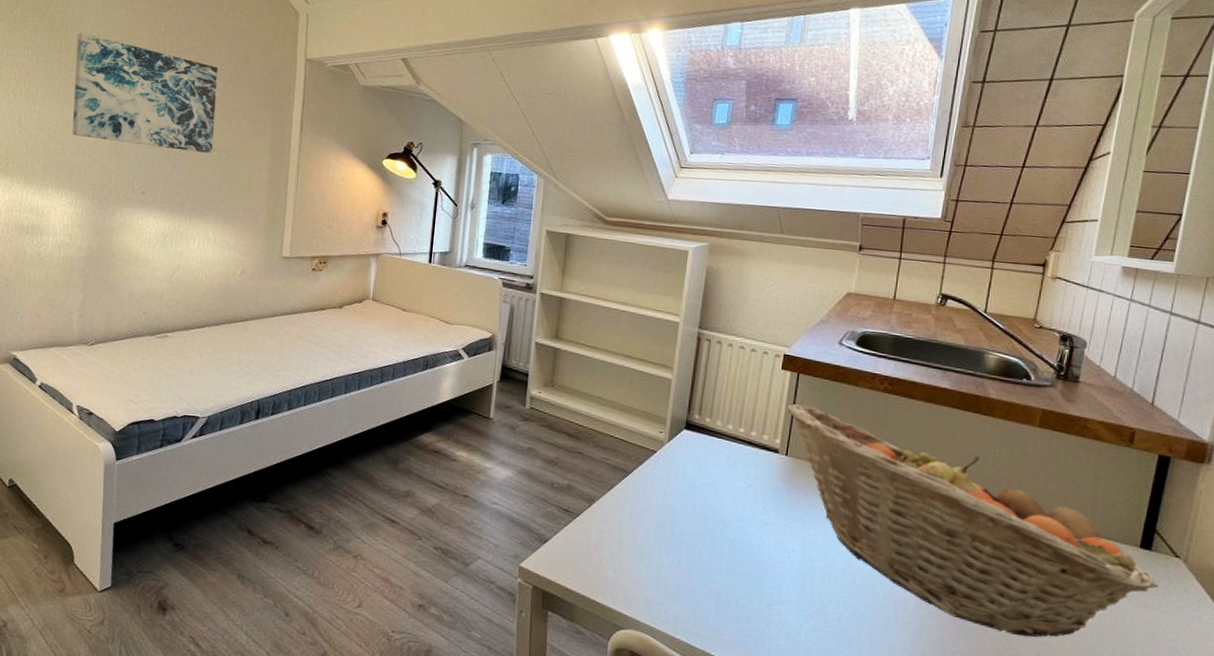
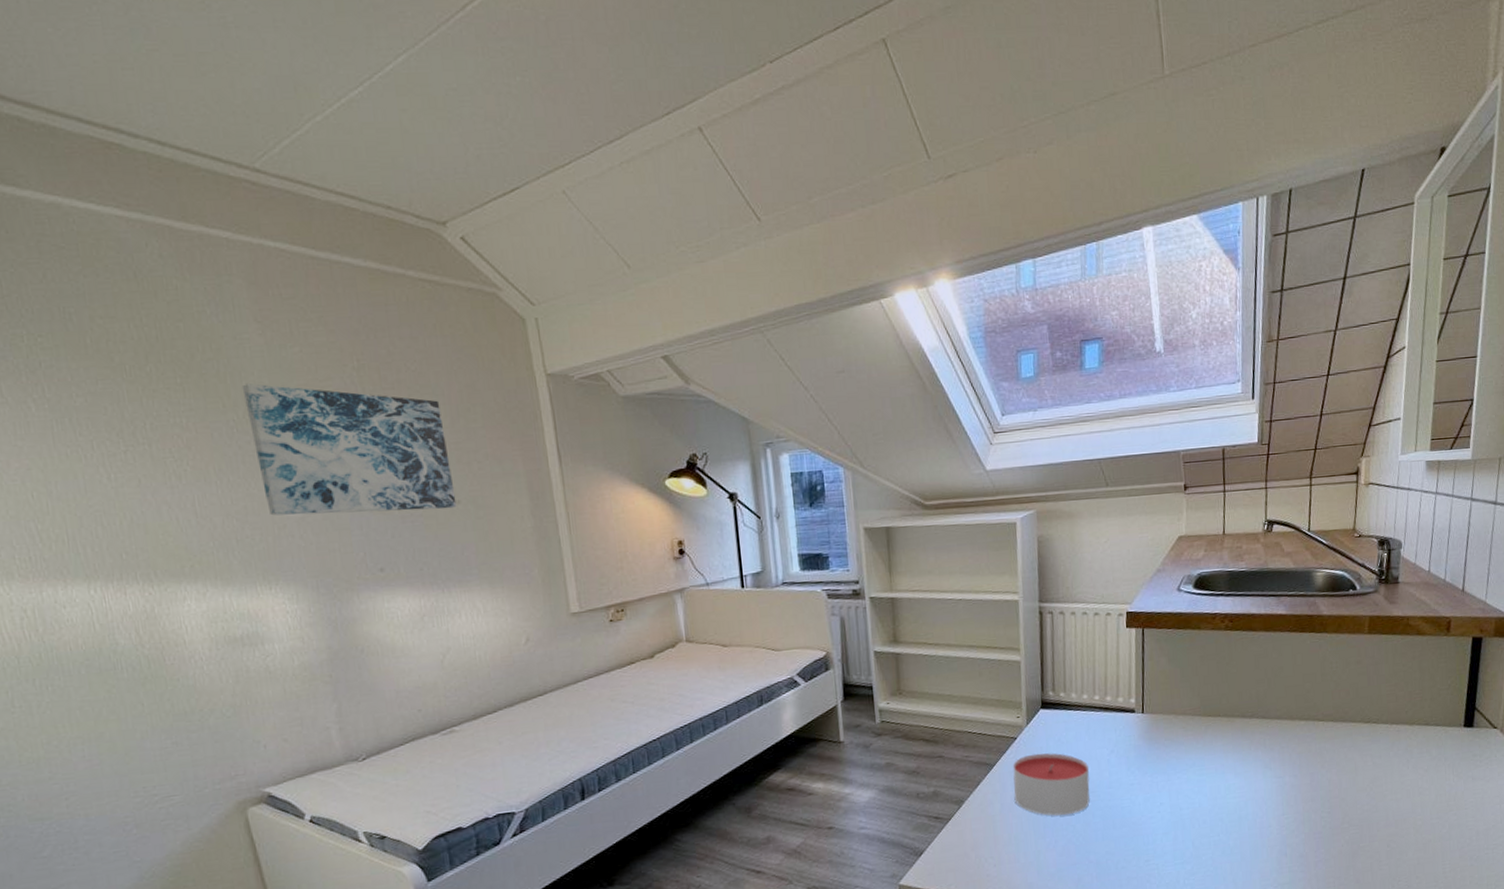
candle: none [644,470,724,539] -> present [1013,753,1090,816]
fruit basket: present [787,403,1158,638] -> none [1136,658,1482,833]

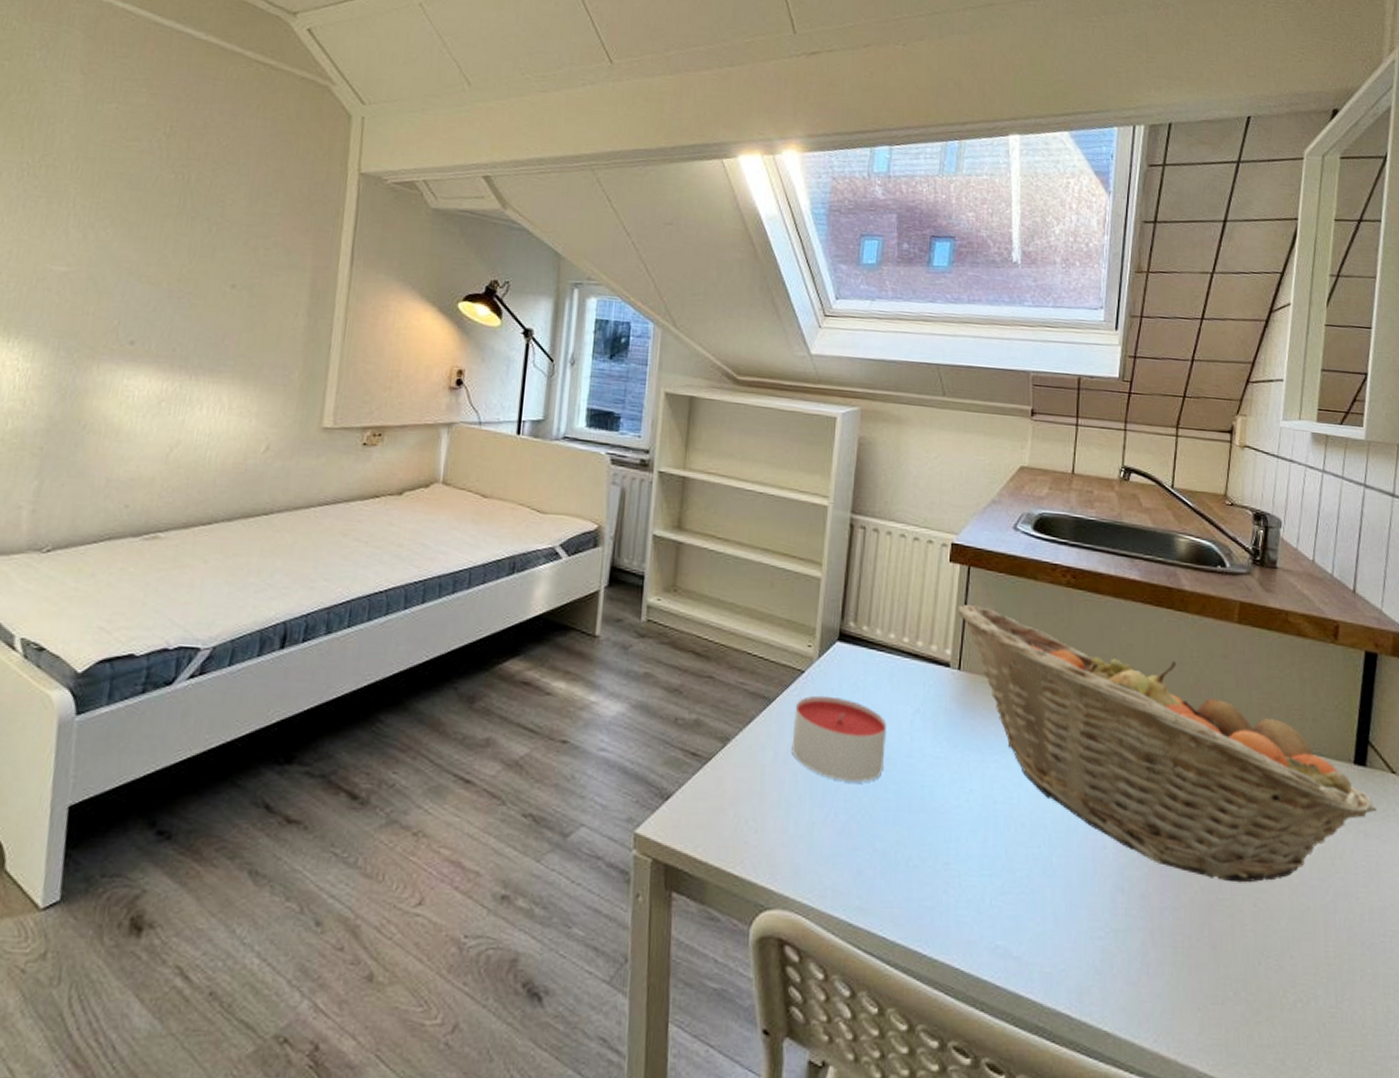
wall art: present [241,383,457,516] -> none [33,130,242,292]
fruit basket: none [1136,658,1482,833] -> present [957,604,1376,883]

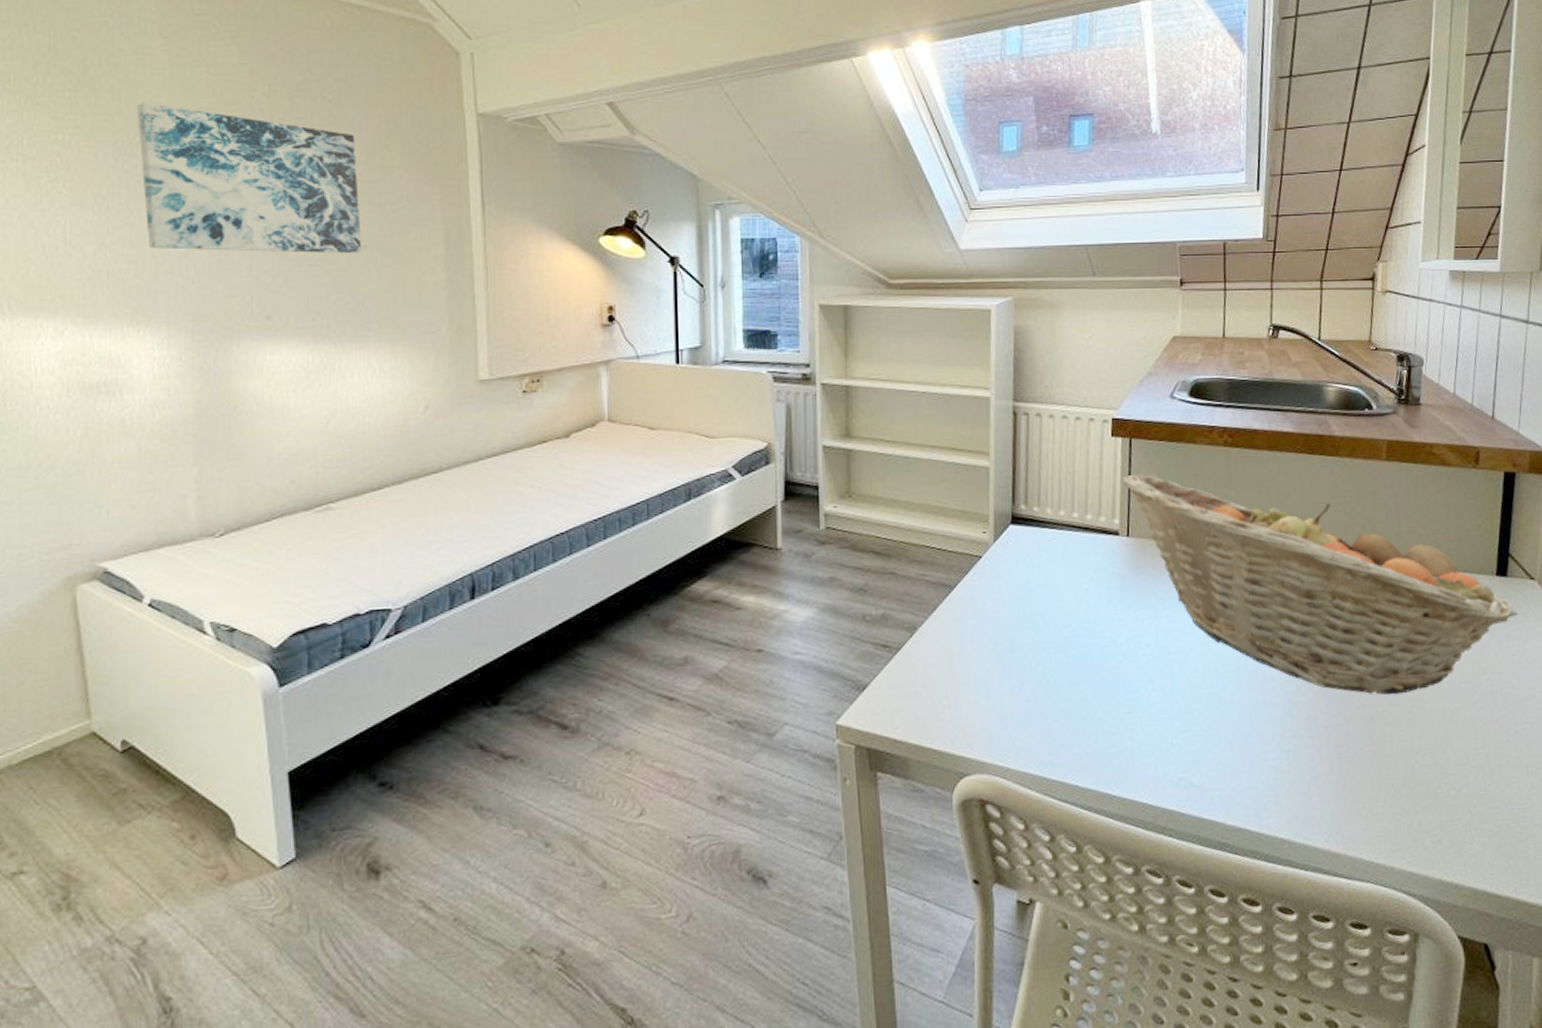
wall art: none [33,130,242,292] -> present [136,103,362,254]
candle: present [791,695,888,783] -> none [975,576,1065,652]

